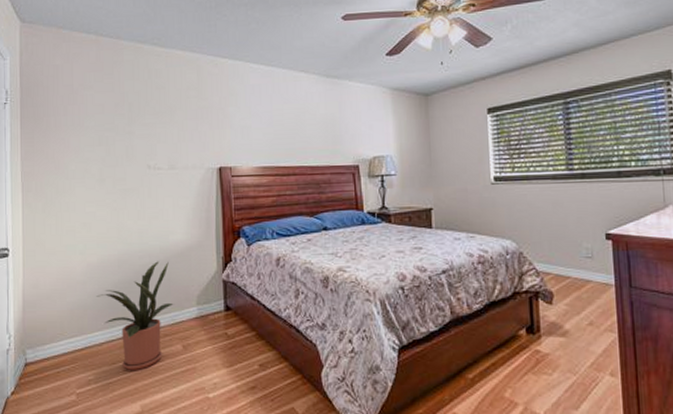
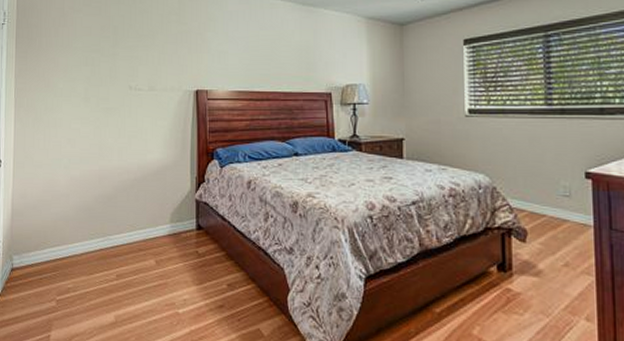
house plant: present [96,261,174,370] -> none [78,178,149,282]

